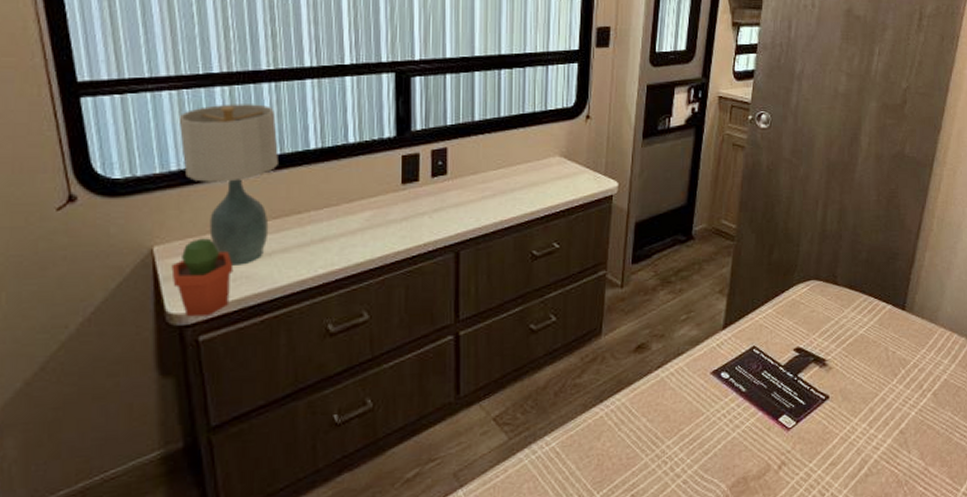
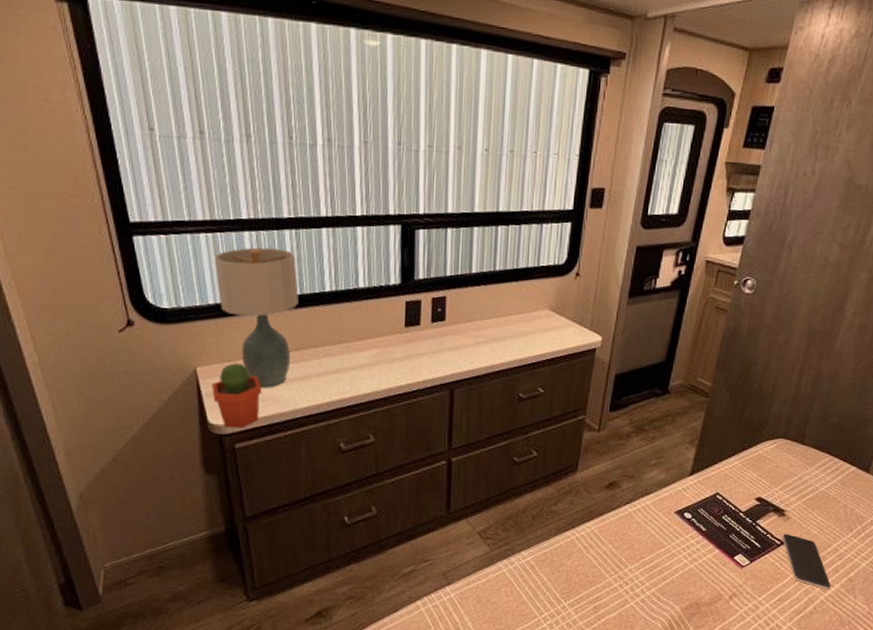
smartphone: none [826,386,883,447] -> present [782,534,831,590]

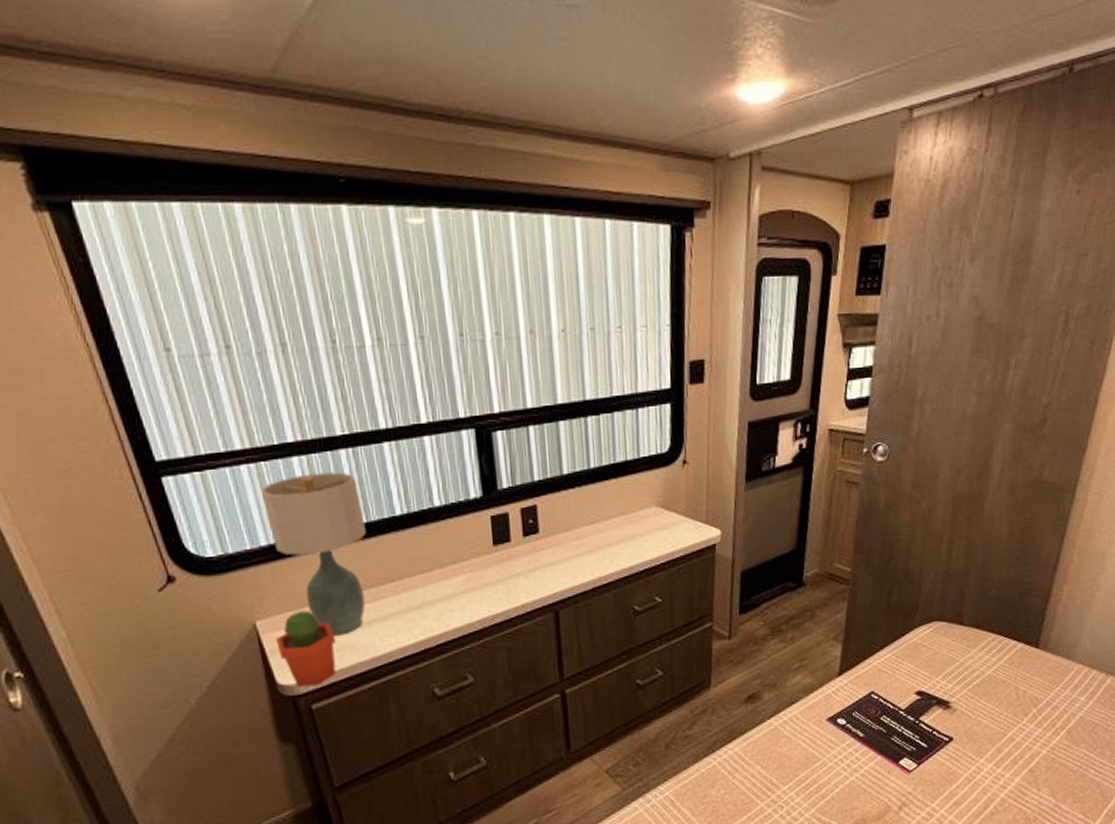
smartphone: present [782,534,831,590] -> none [950,728,1011,786]

